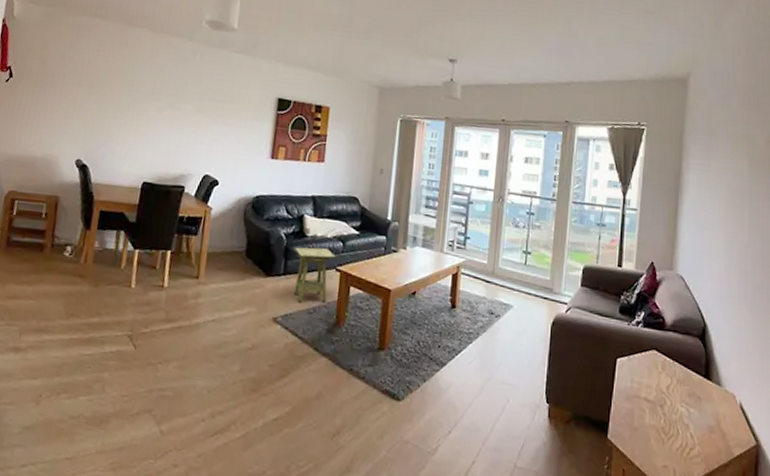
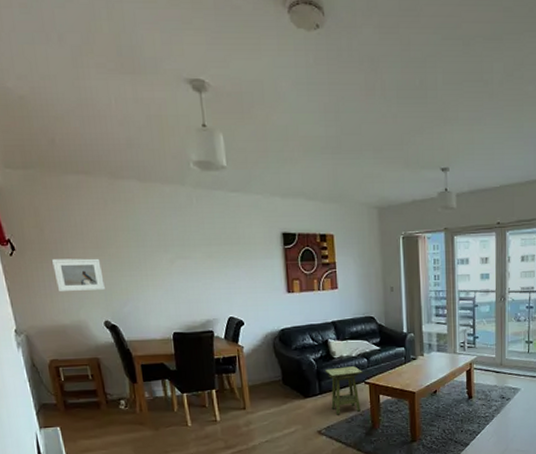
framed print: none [40,91,91,128] -> present [52,258,105,292]

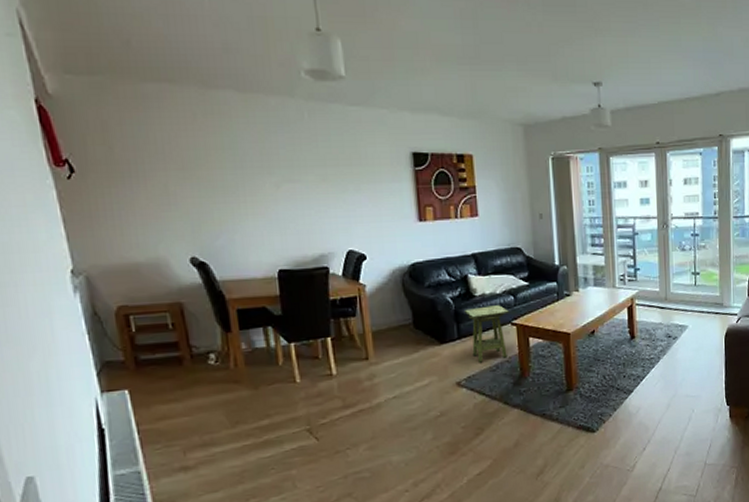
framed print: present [52,258,105,292] -> none [124,182,192,223]

